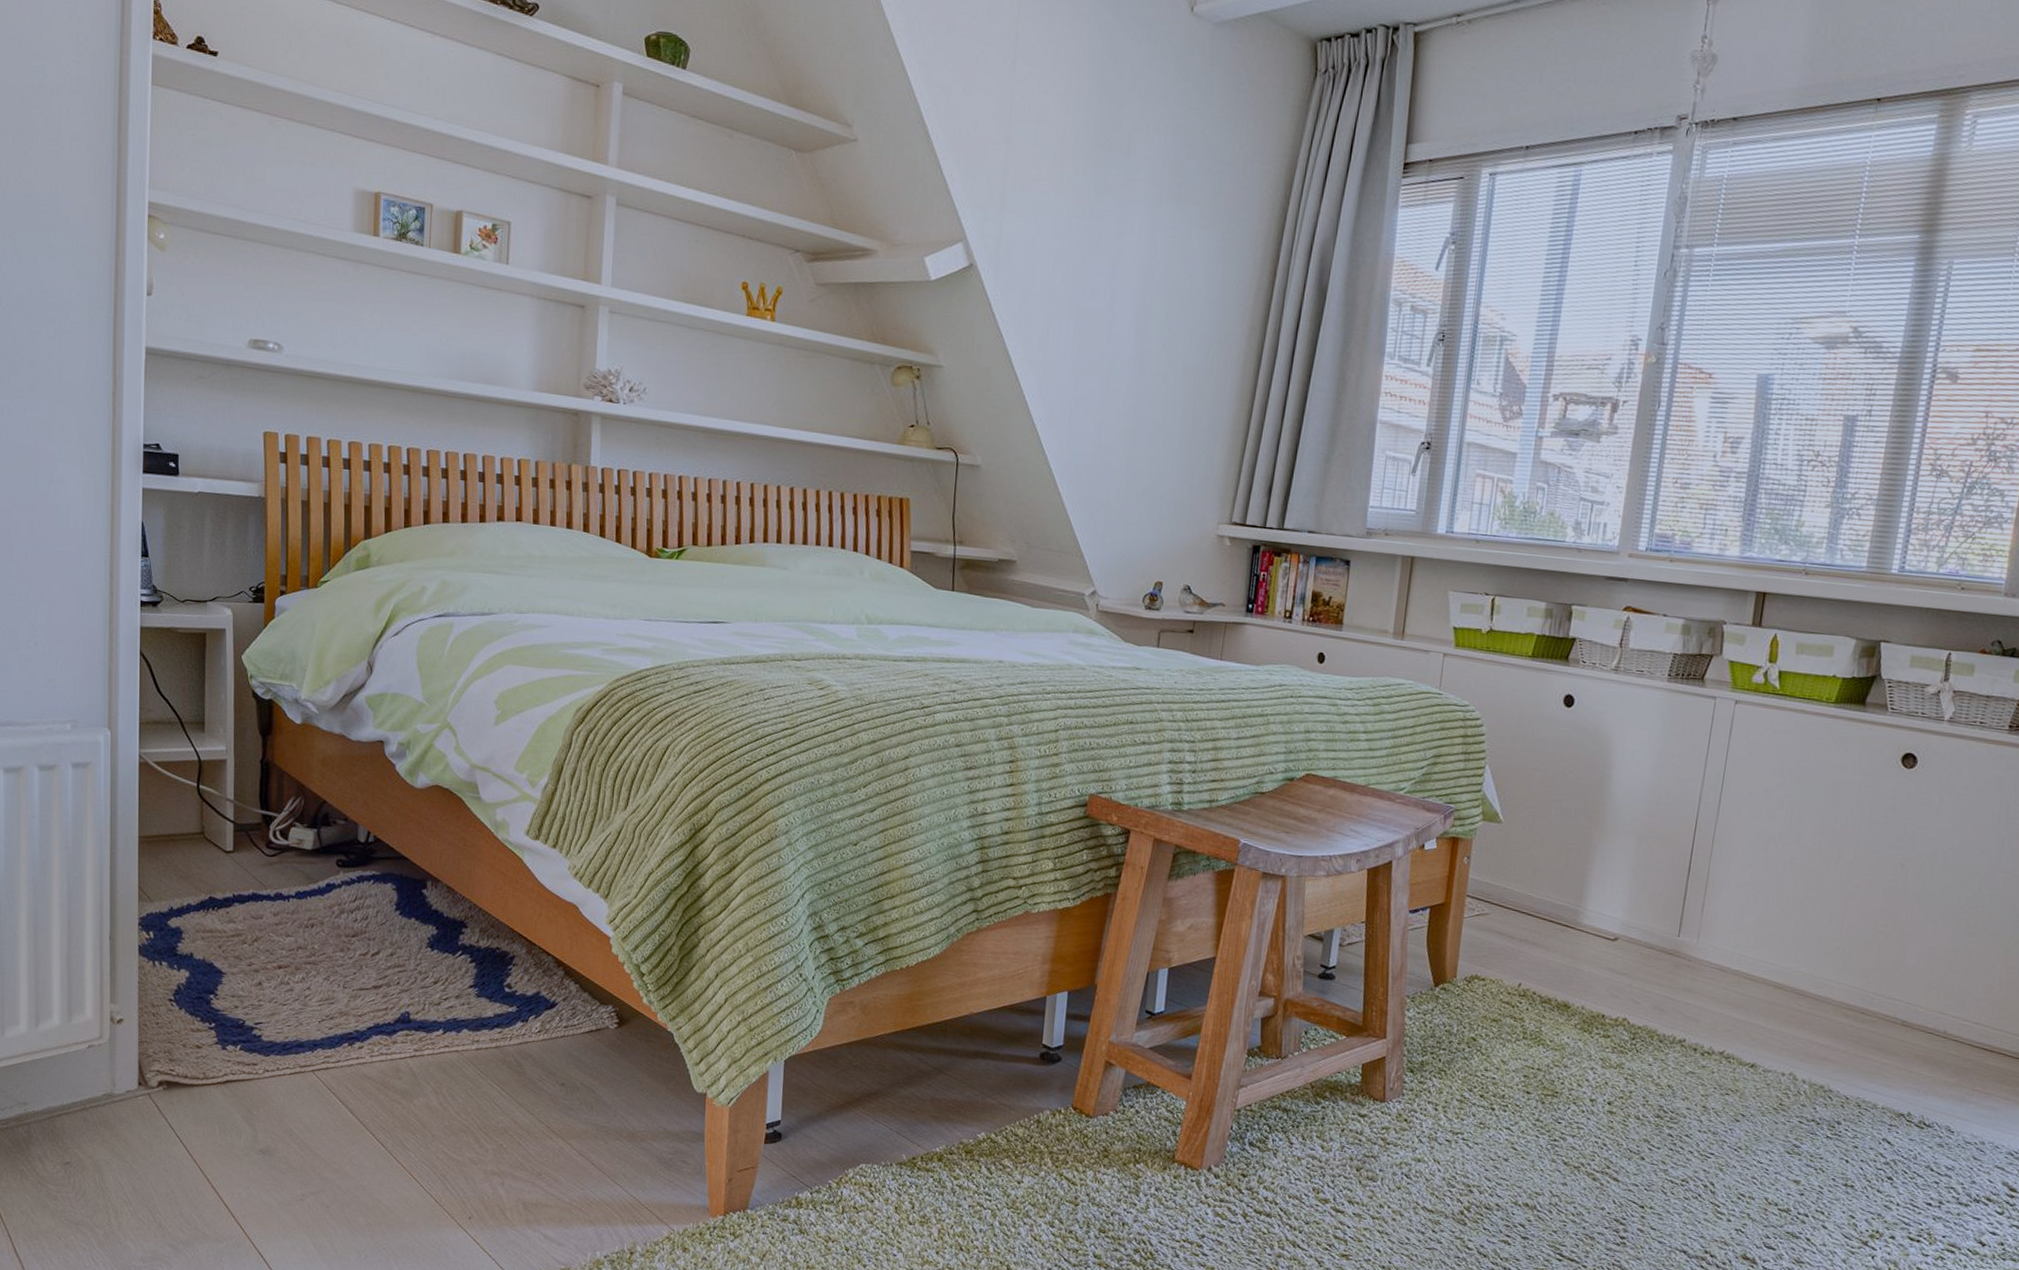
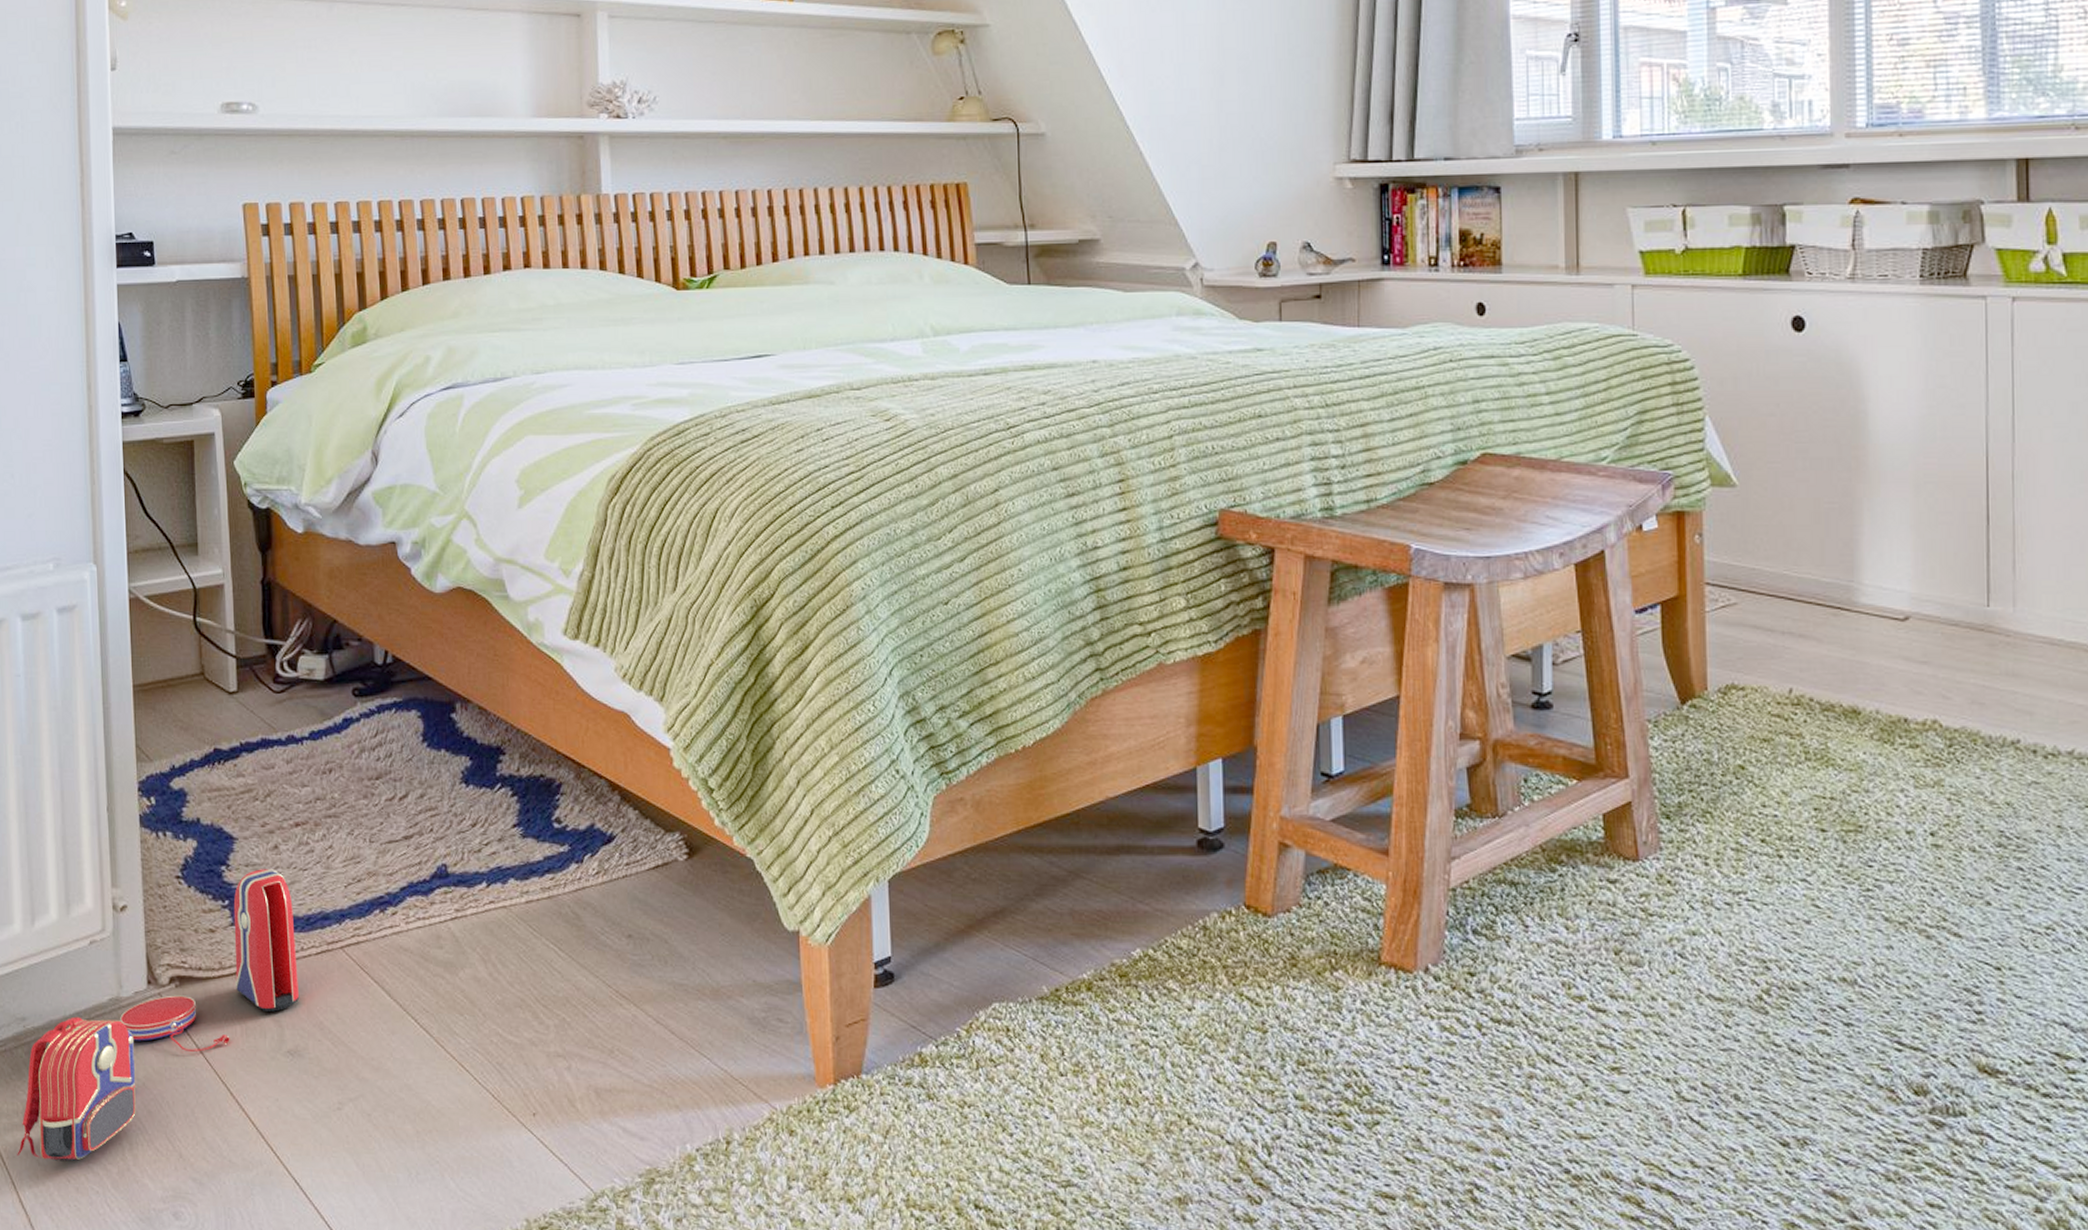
backpack: none [14,1000,273,1223] -> present [17,869,299,1162]

